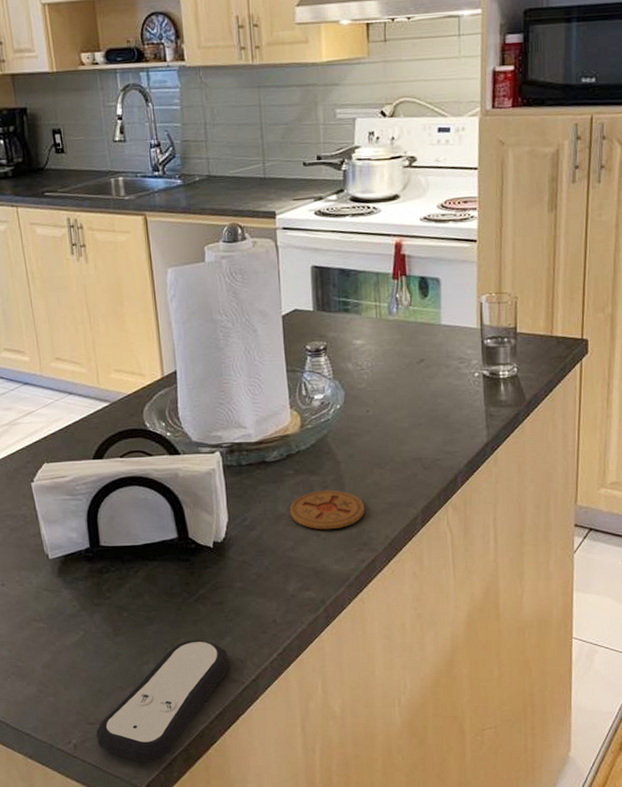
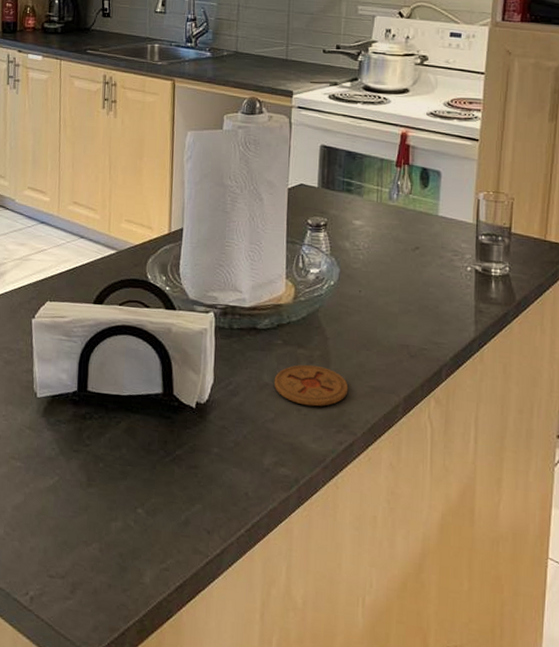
remote control: present [95,639,230,763] -> none [53,501,197,629]

